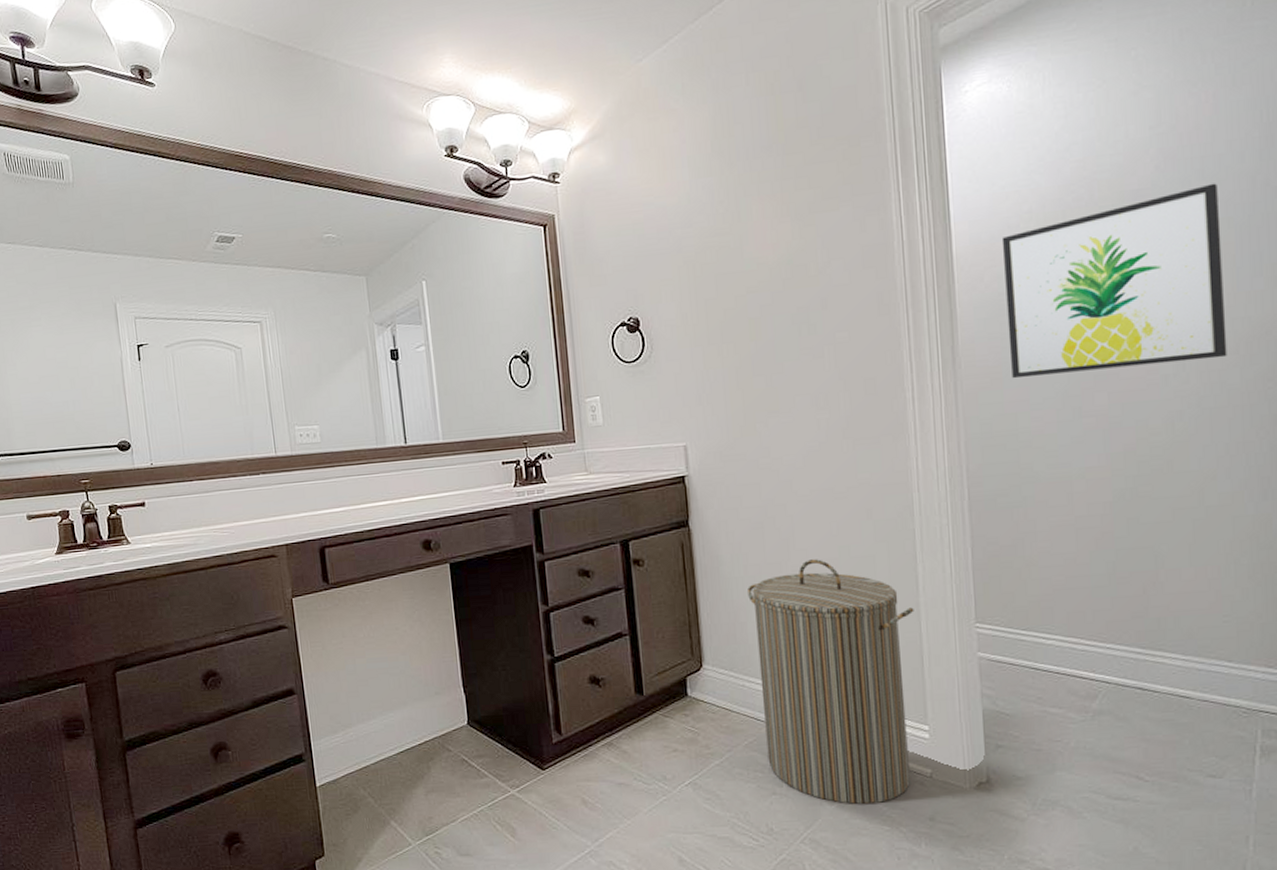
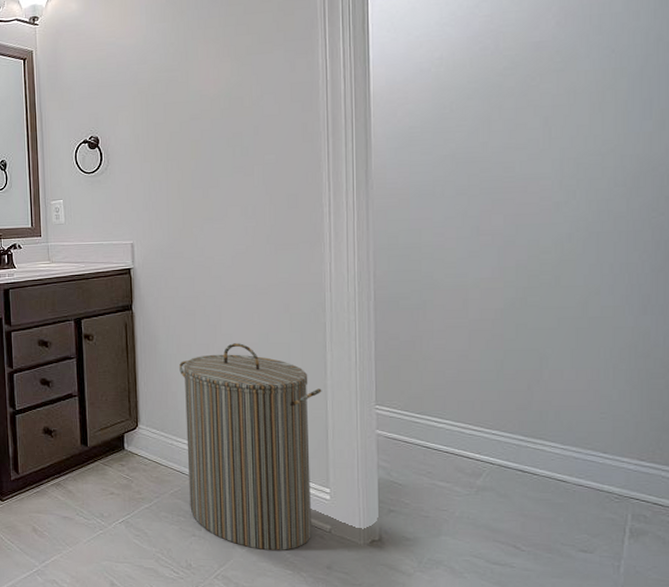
wall art: present [1001,183,1227,379] -> none [414,37,616,200]

